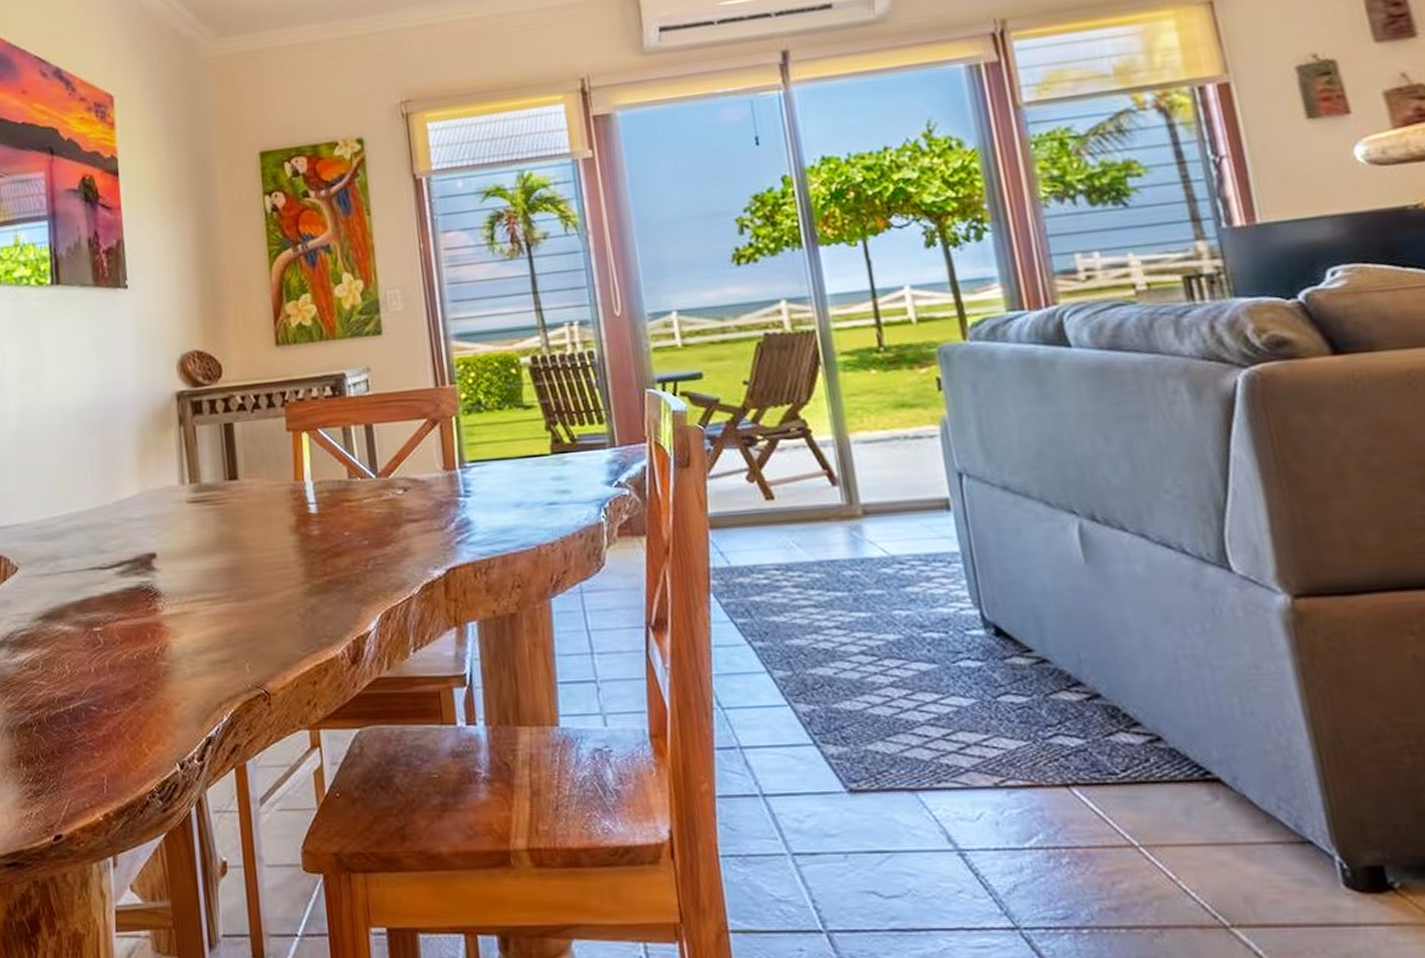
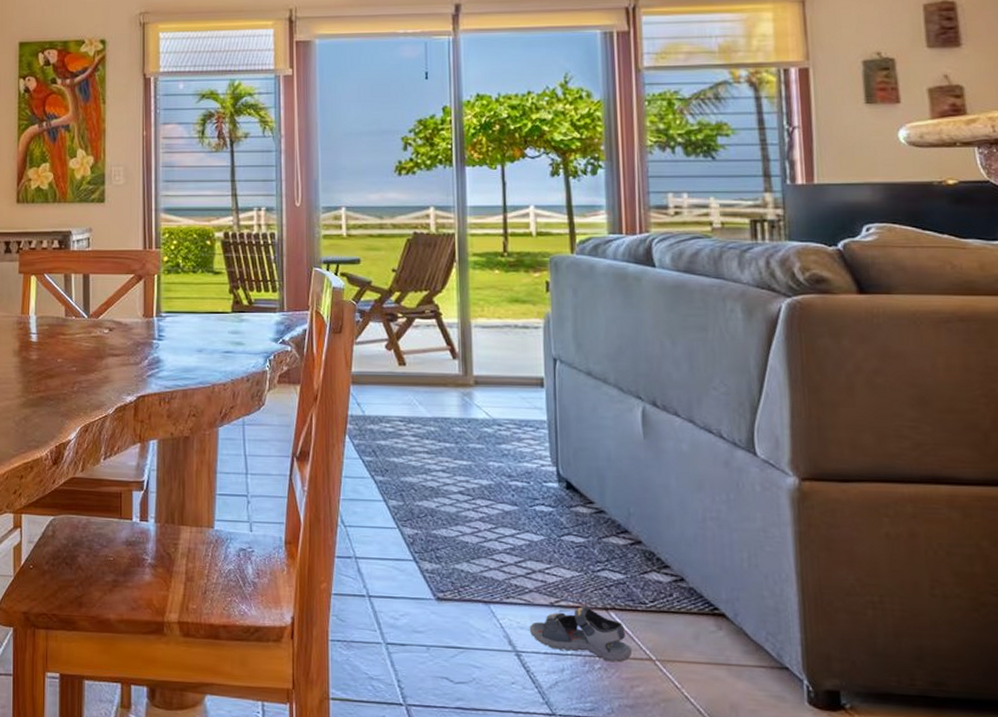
sandal: none [970,783,1108,854] -> present [529,605,633,663]

